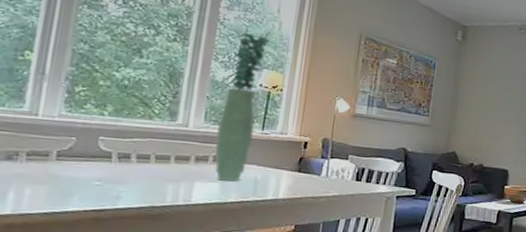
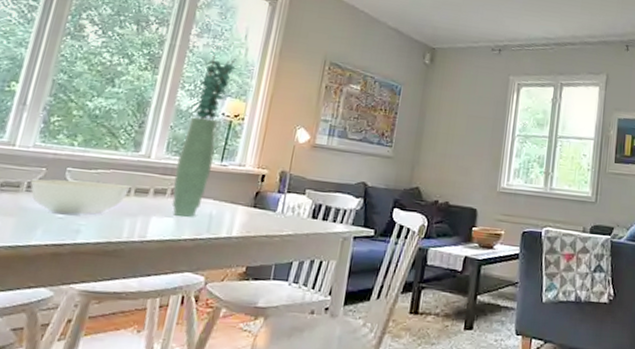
bowl: none [59,148,169,182] -> present [30,179,130,215]

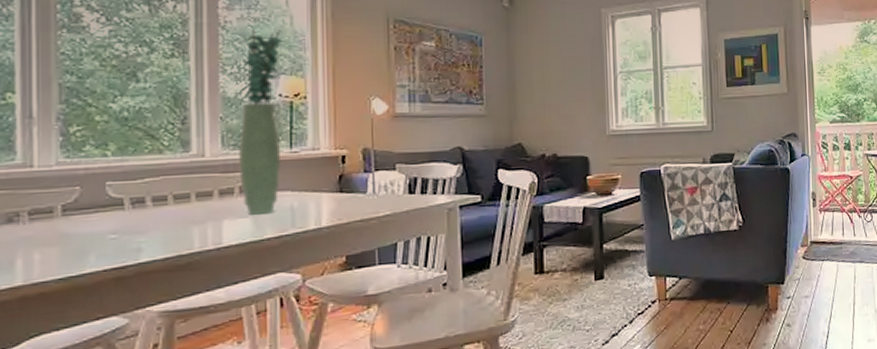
bowl: present [30,179,130,215] -> none [64,191,188,235]

